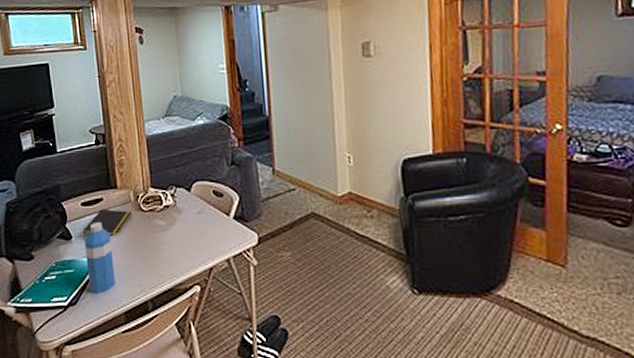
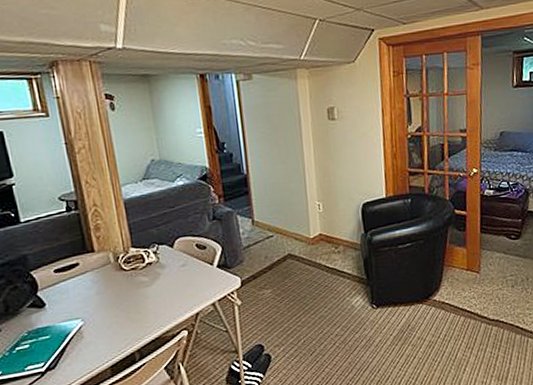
notepad: present [82,209,132,241] -> none [57,272,113,306]
water bottle: present [84,222,116,294] -> none [60,286,99,355]

